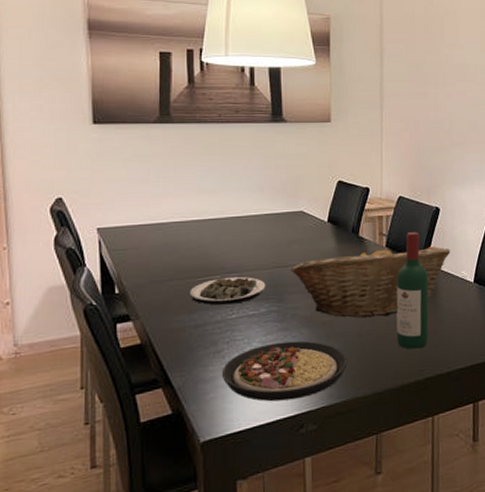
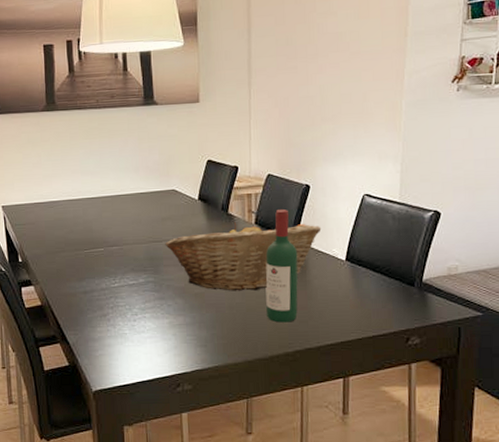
plate: present [190,277,266,305] -> none [79,250,143,275]
plate: present [221,340,348,402] -> none [107,309,219,362]

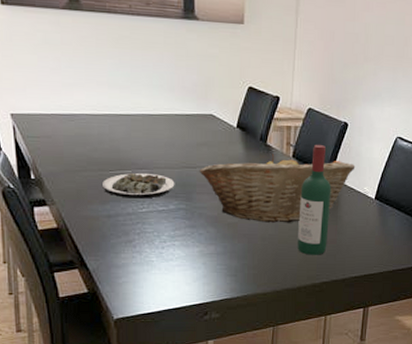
plate: none [79,250,143,275] -> present [102,173,175,199]

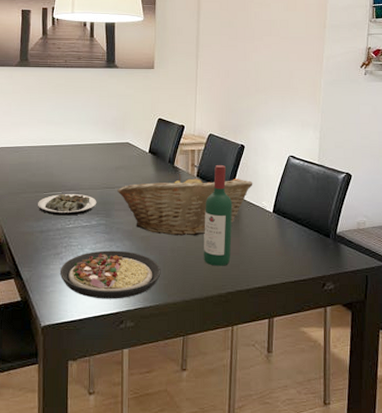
plate: none [133,238,250,290] -> present [59,250,161,299]

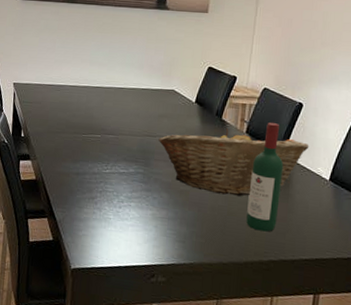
plate: present [38,194,97,216] -> none [76,137,136,161]
plate: present [59,250,161,299] -> none [93,200,199,252]

